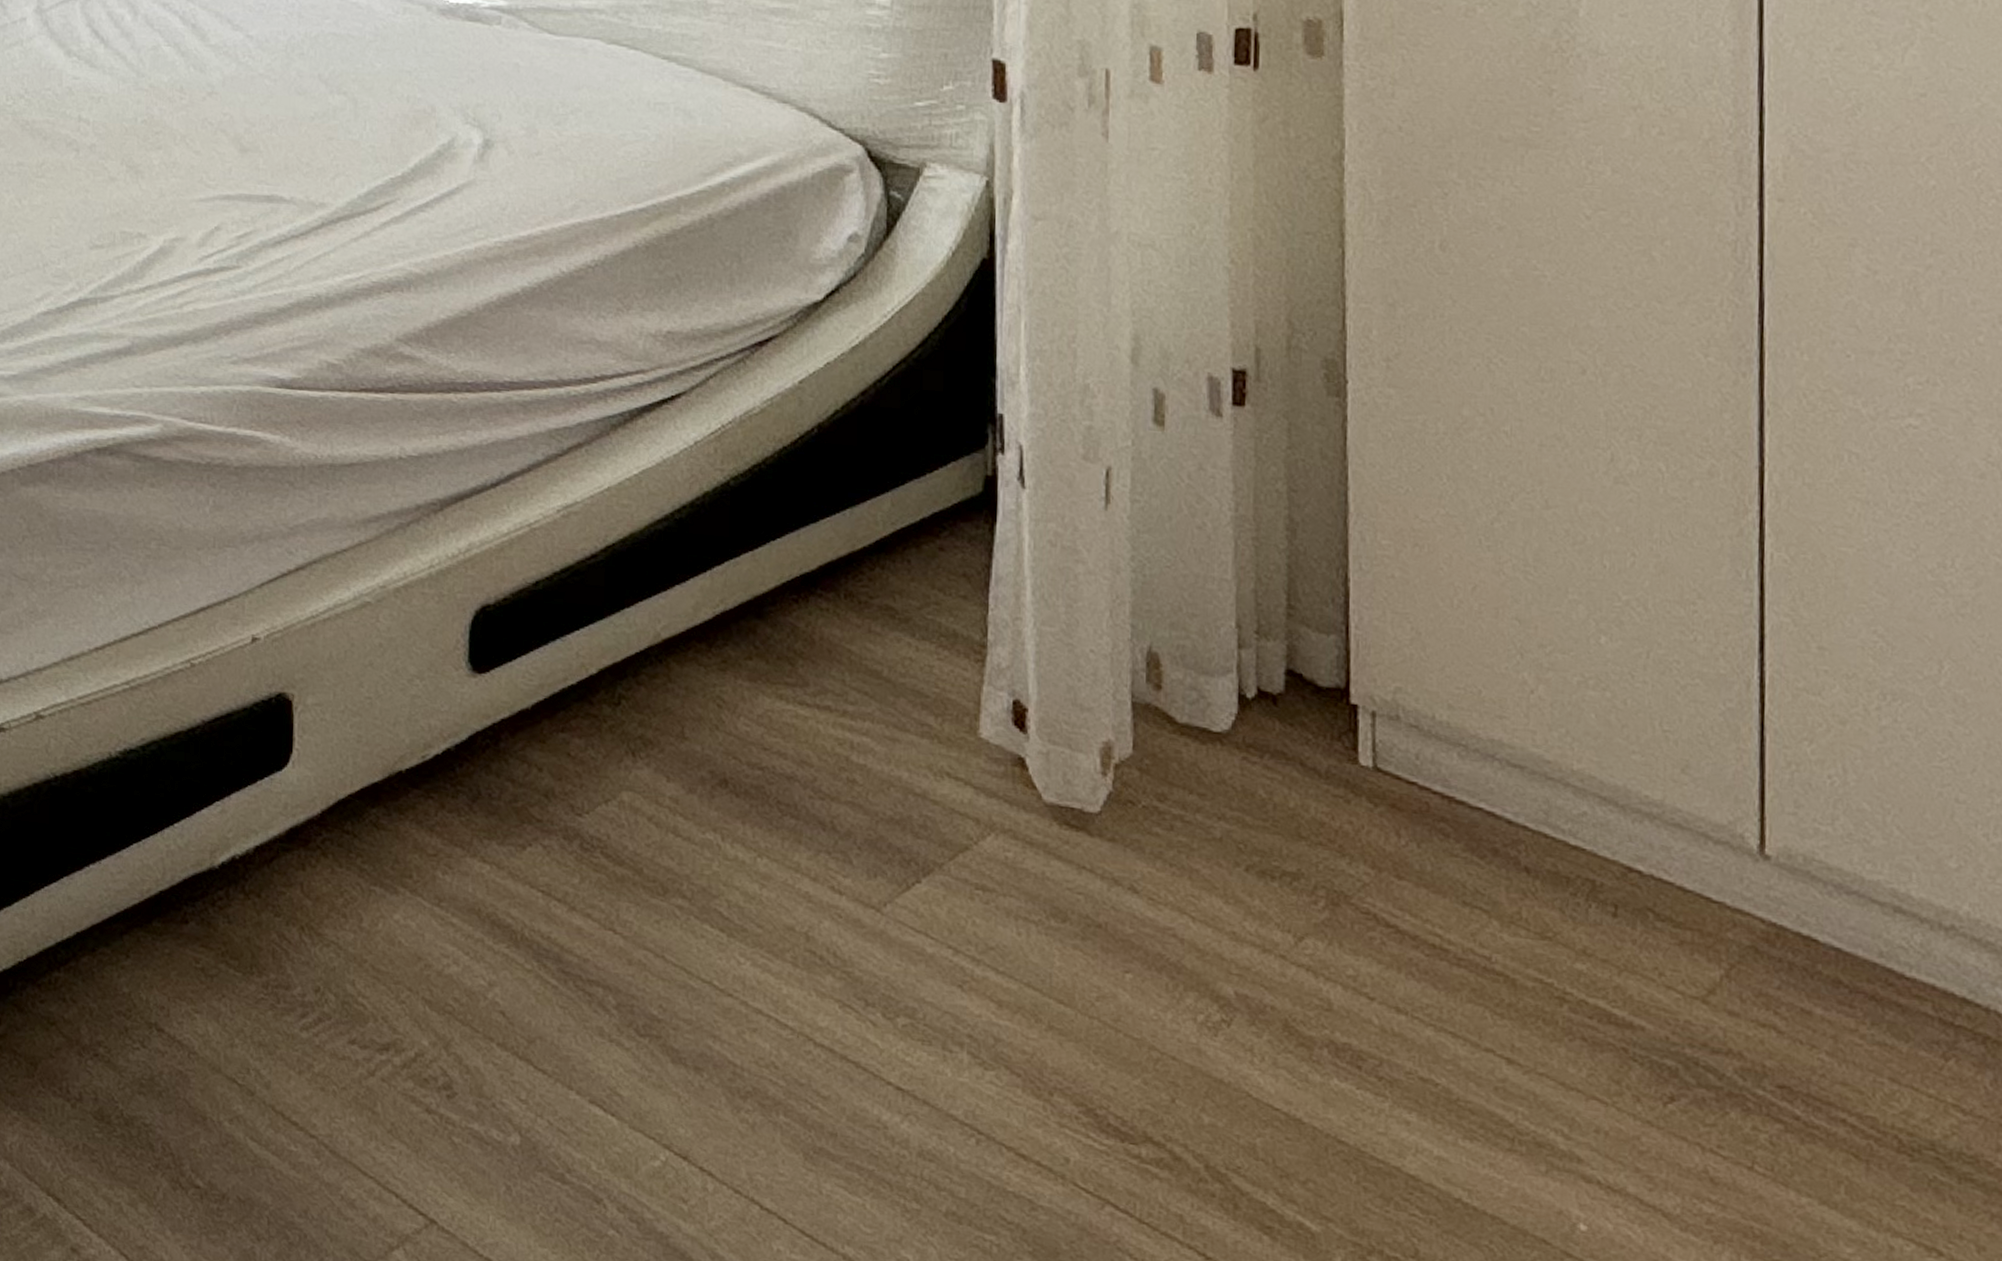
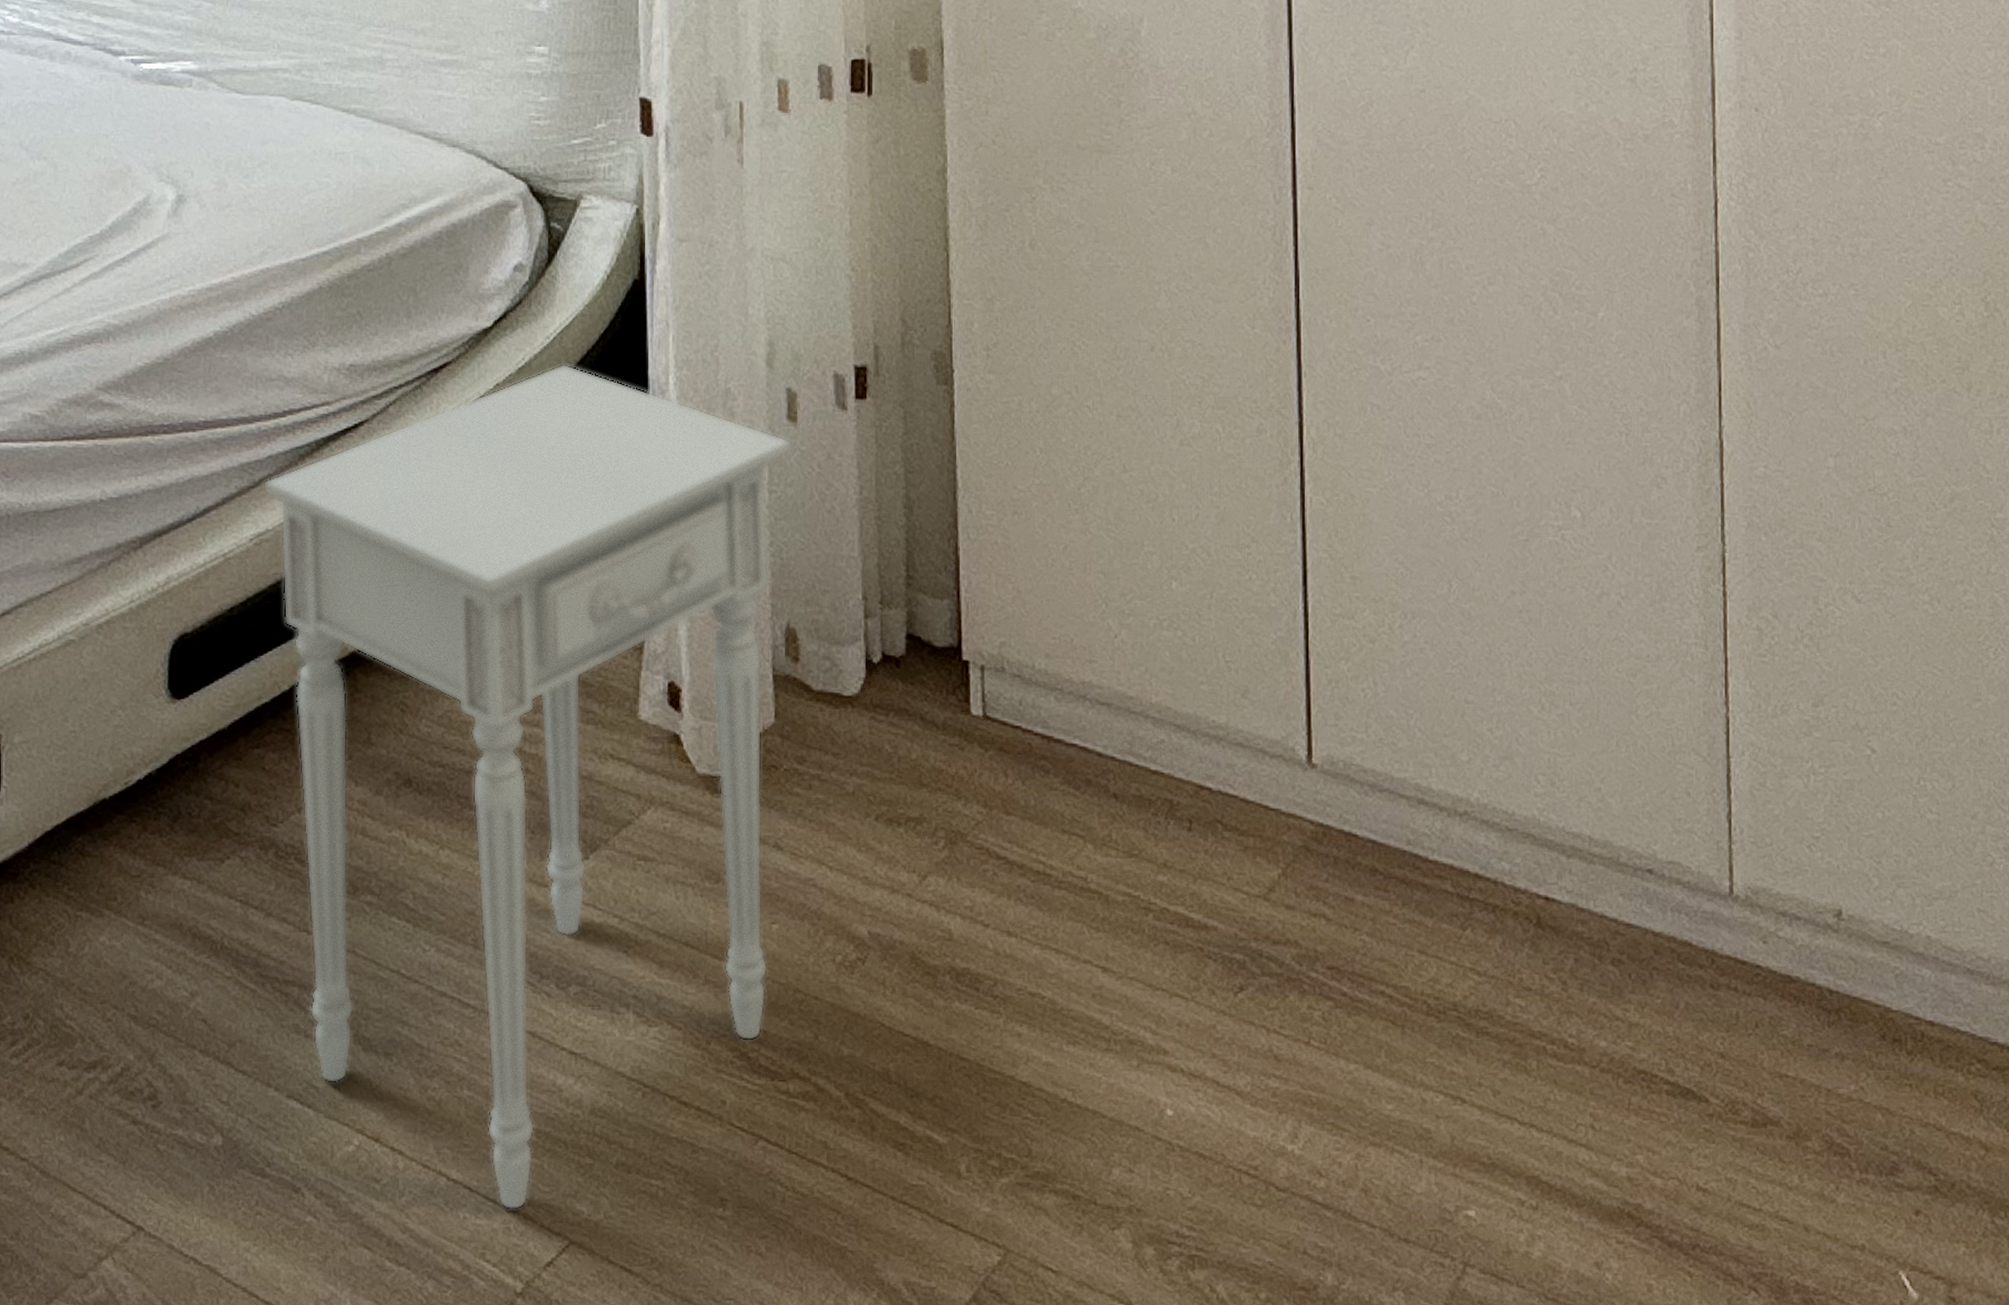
nightstand: none [572,345,1160,1249] -> present [263,364,793,1210]

